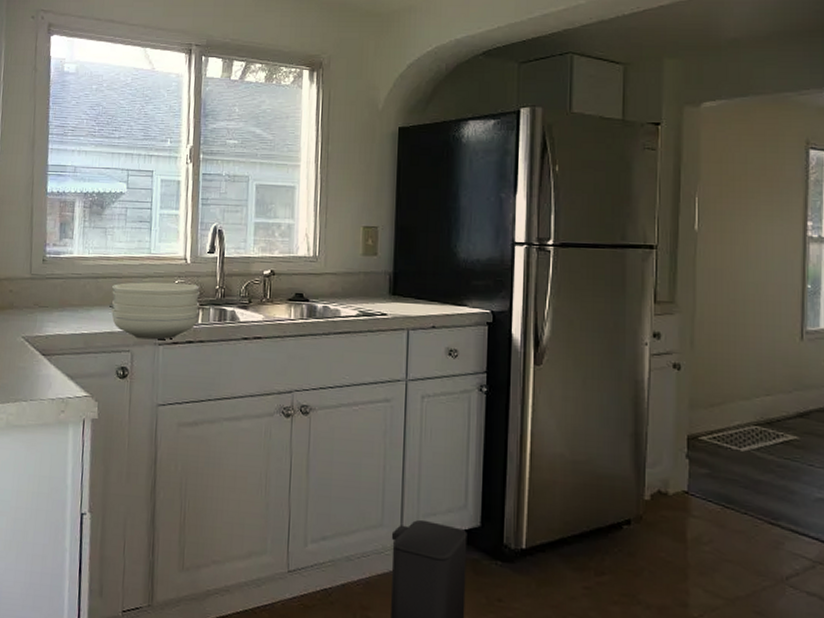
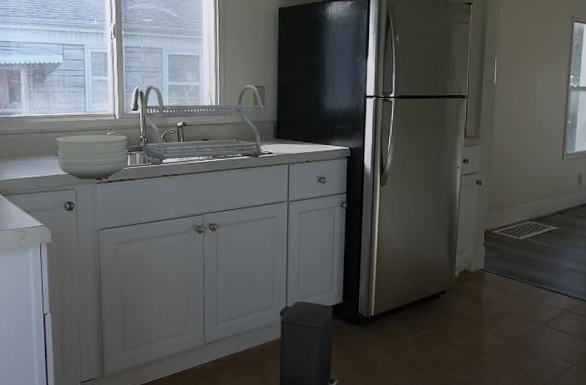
dish rack: none [215,221,378,325] -> present [140,84,265,165]

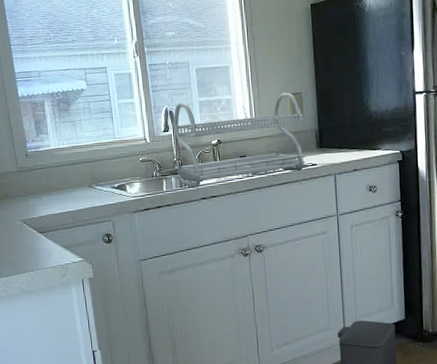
bowl: present [55,134,128,180] -> none [87,159,164,210]

